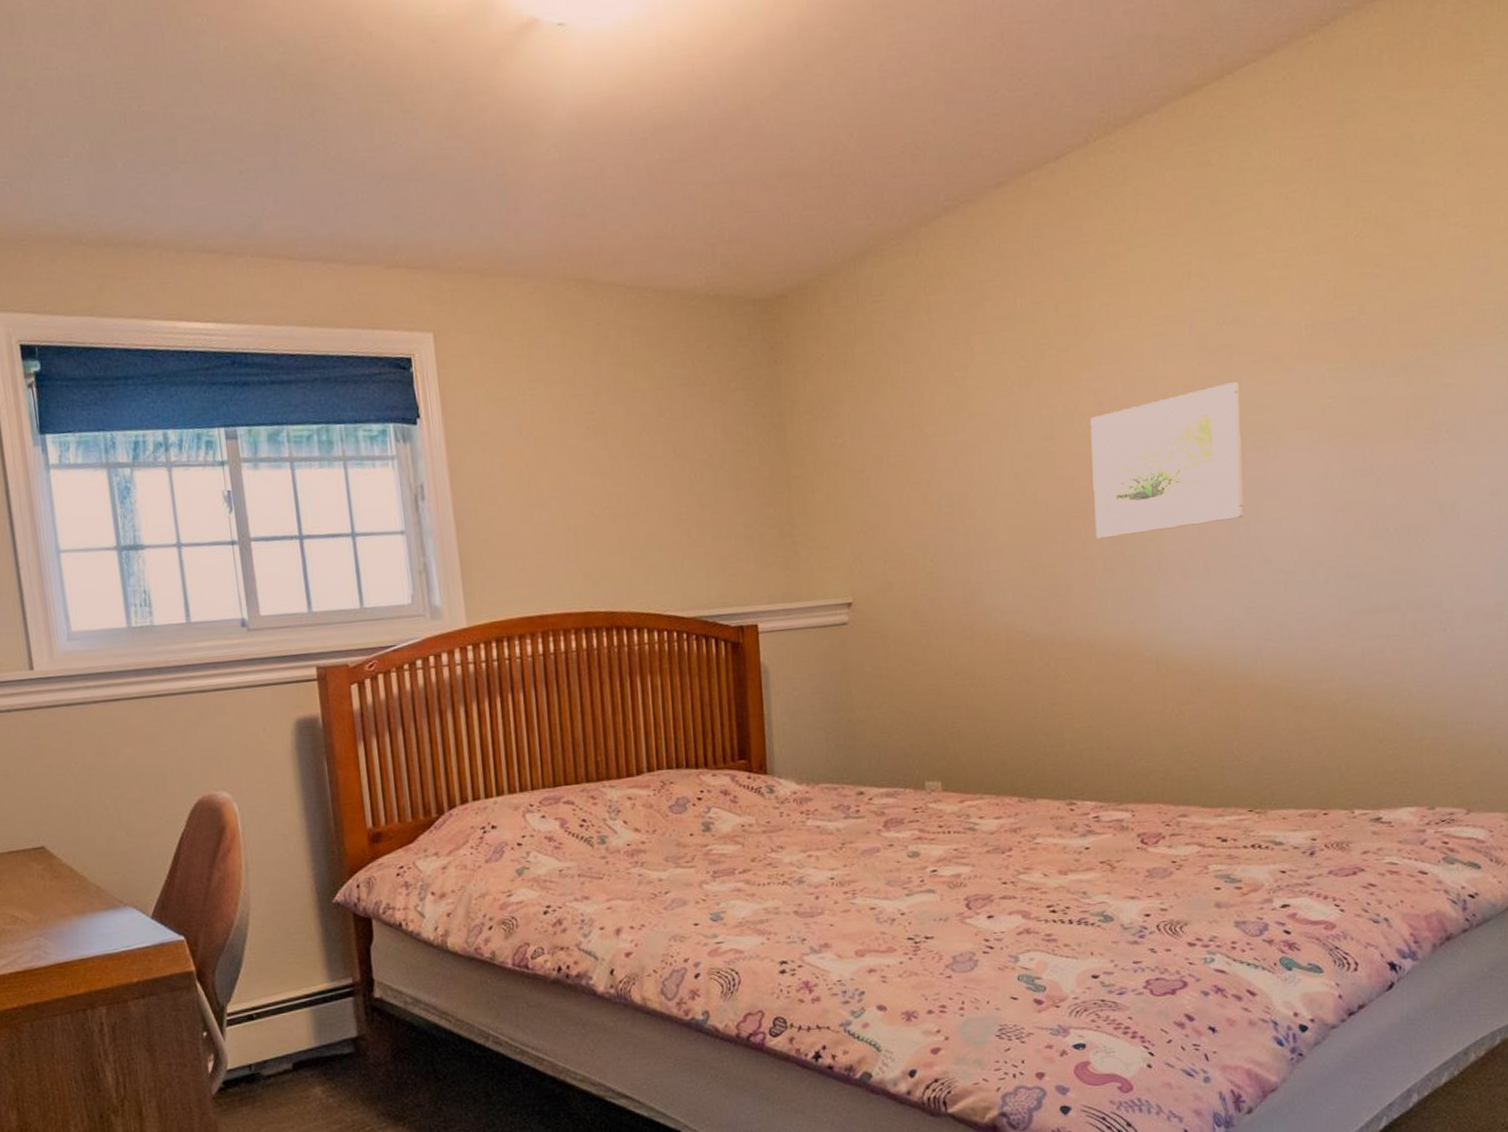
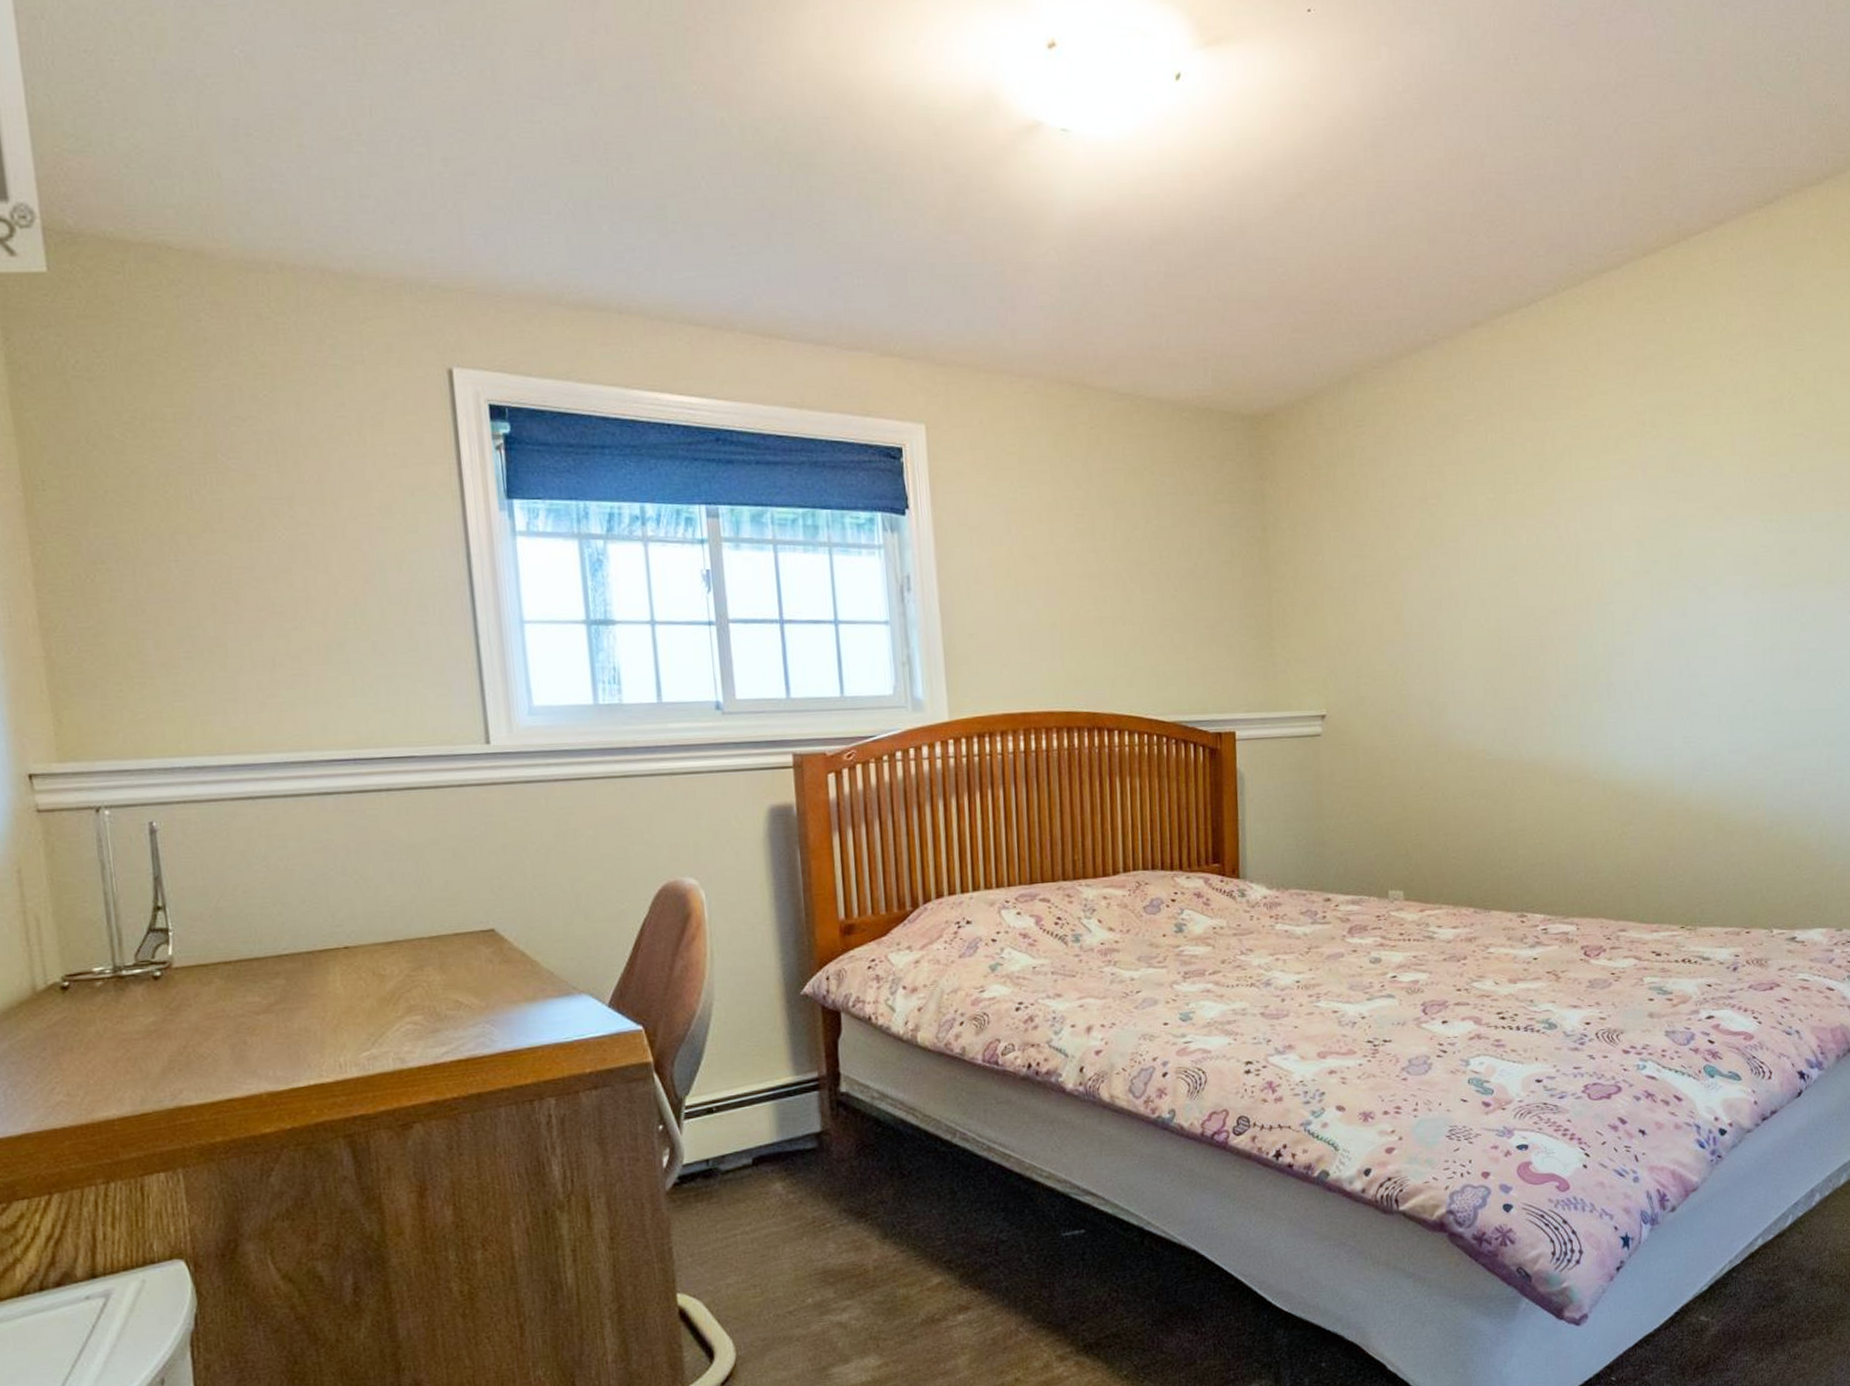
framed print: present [1090,382,1244,539] -> none [1550,527,1685,666]

